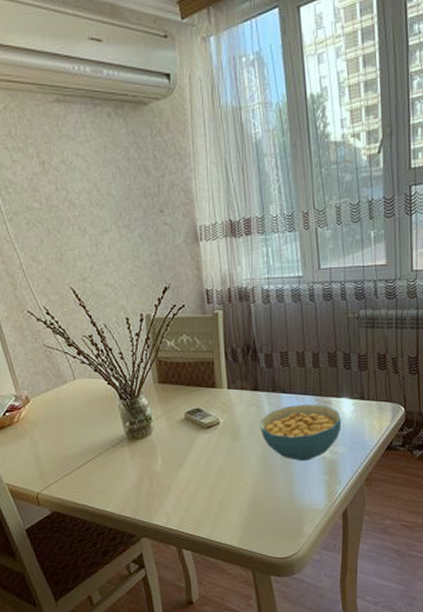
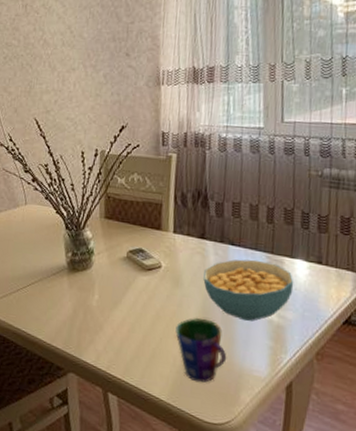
cup: none [239,466,289,524] -> present [175,318,227,383]

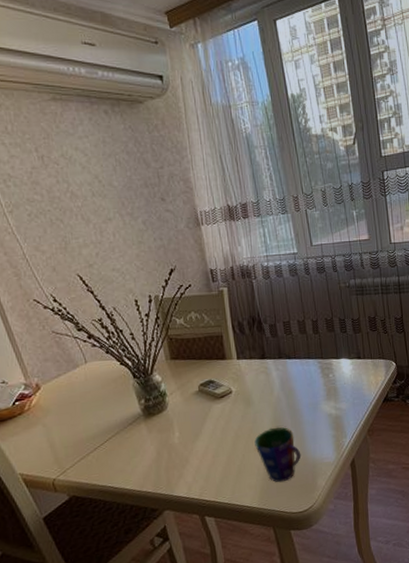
cereal bowl: present [203,259,294,321] -> none [270,366,343,420]

